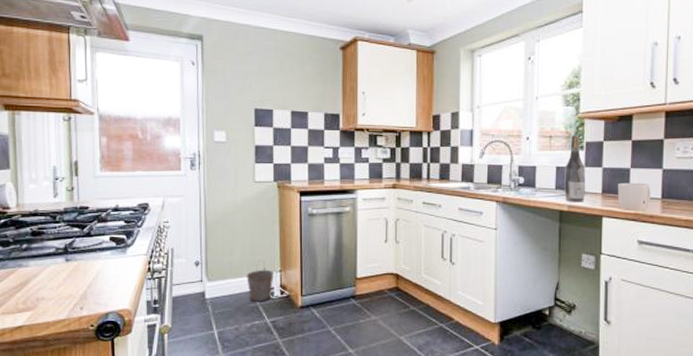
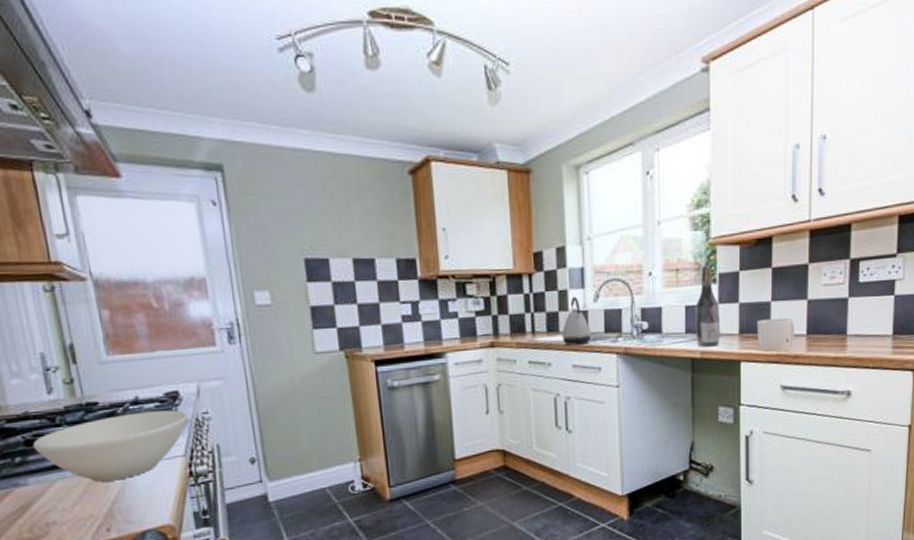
bowl: none [37,217,154,269] -> present [32,410,189,482]
bucket: present [246,259,274,302] -> none [317,448,353,500]
kettle: none [451,152,476,192] -> present [561,296,592,345]

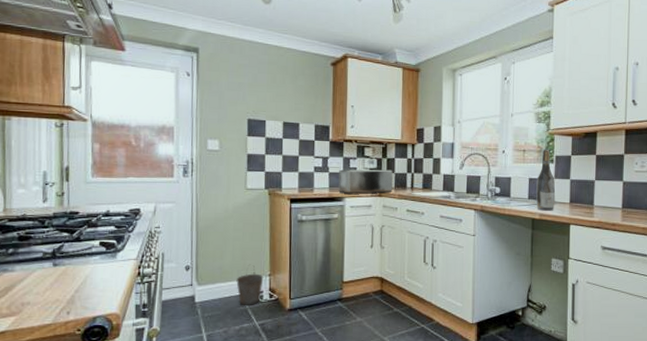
bowl: present [32,410,189,482] -> none [24,222,145,274]
bucket: none [317,448,353,500] -> present [236,264,264,305]
toaster: none [435,310,508,349] -> present [338,169,393,195]
kettle: present [561,296,592,345] -> none [433,163,456,201]
mug: present [756,317,794,353] -> none [583,193,613,220]

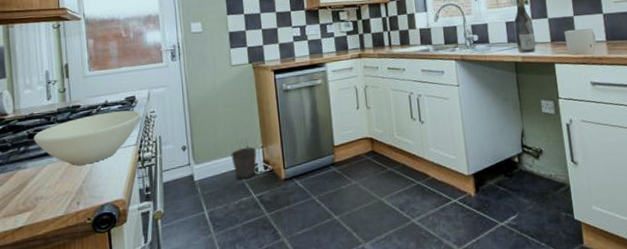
bowl: none [24,222,145,274] -> present [33,110,141,166]
toaster: present [338,169,393,195] -> none [317,30,371,60]
mug: none [583,193,613,220] -> present [564,28,597,56]

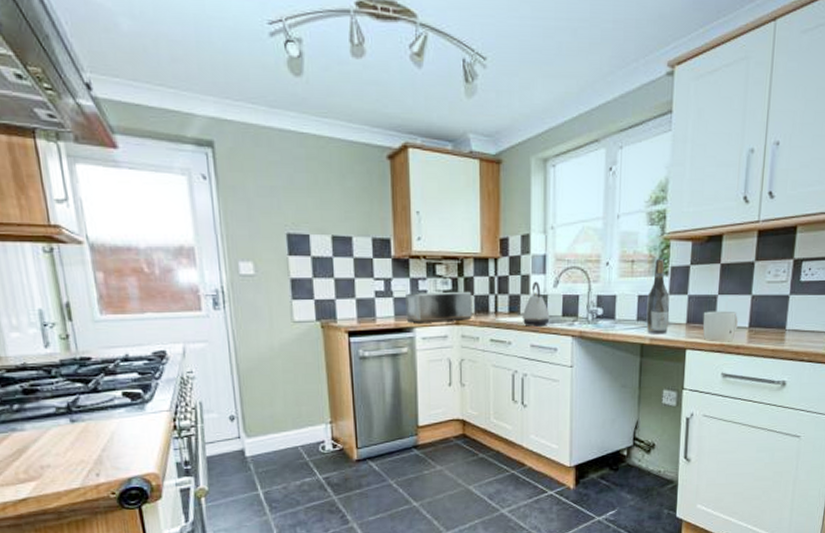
bowl: present [33,110,141,166] -> none [29,368,175,431]
bucket: present [231,138,257,179] -> none [291,411,324,458]
toaster: none [317,30,371,60] -> present [406,291,472,324]
kettle: none [411,18,435,55] -> present [522,281,550,327]

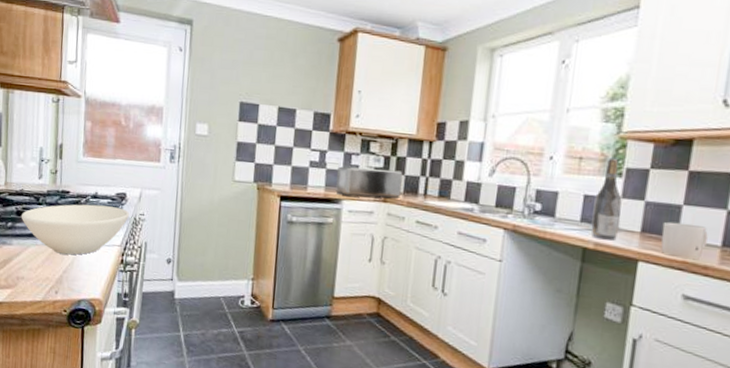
bowl: none [29,368,175,431] -> present [21,204,130,255]
kettle: present [522,281,550,327] -> none [451,167,482,215]

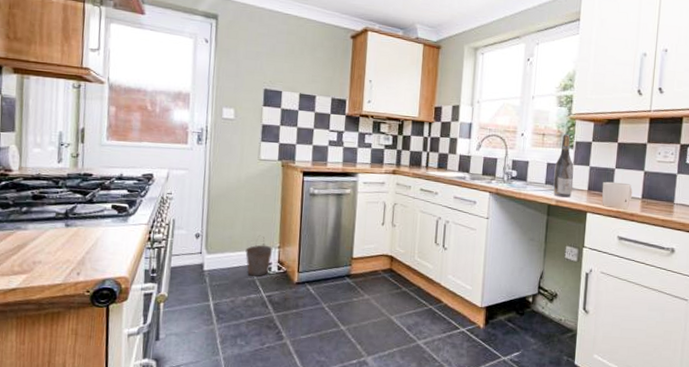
bowl: present [21,204,130,255] -> none [37,186,157,236]
bucket: none [217,264,247,310] -> present [245,235,273,276]
toaster: present [336,166,403,199] -> none [352,144,408,171]

